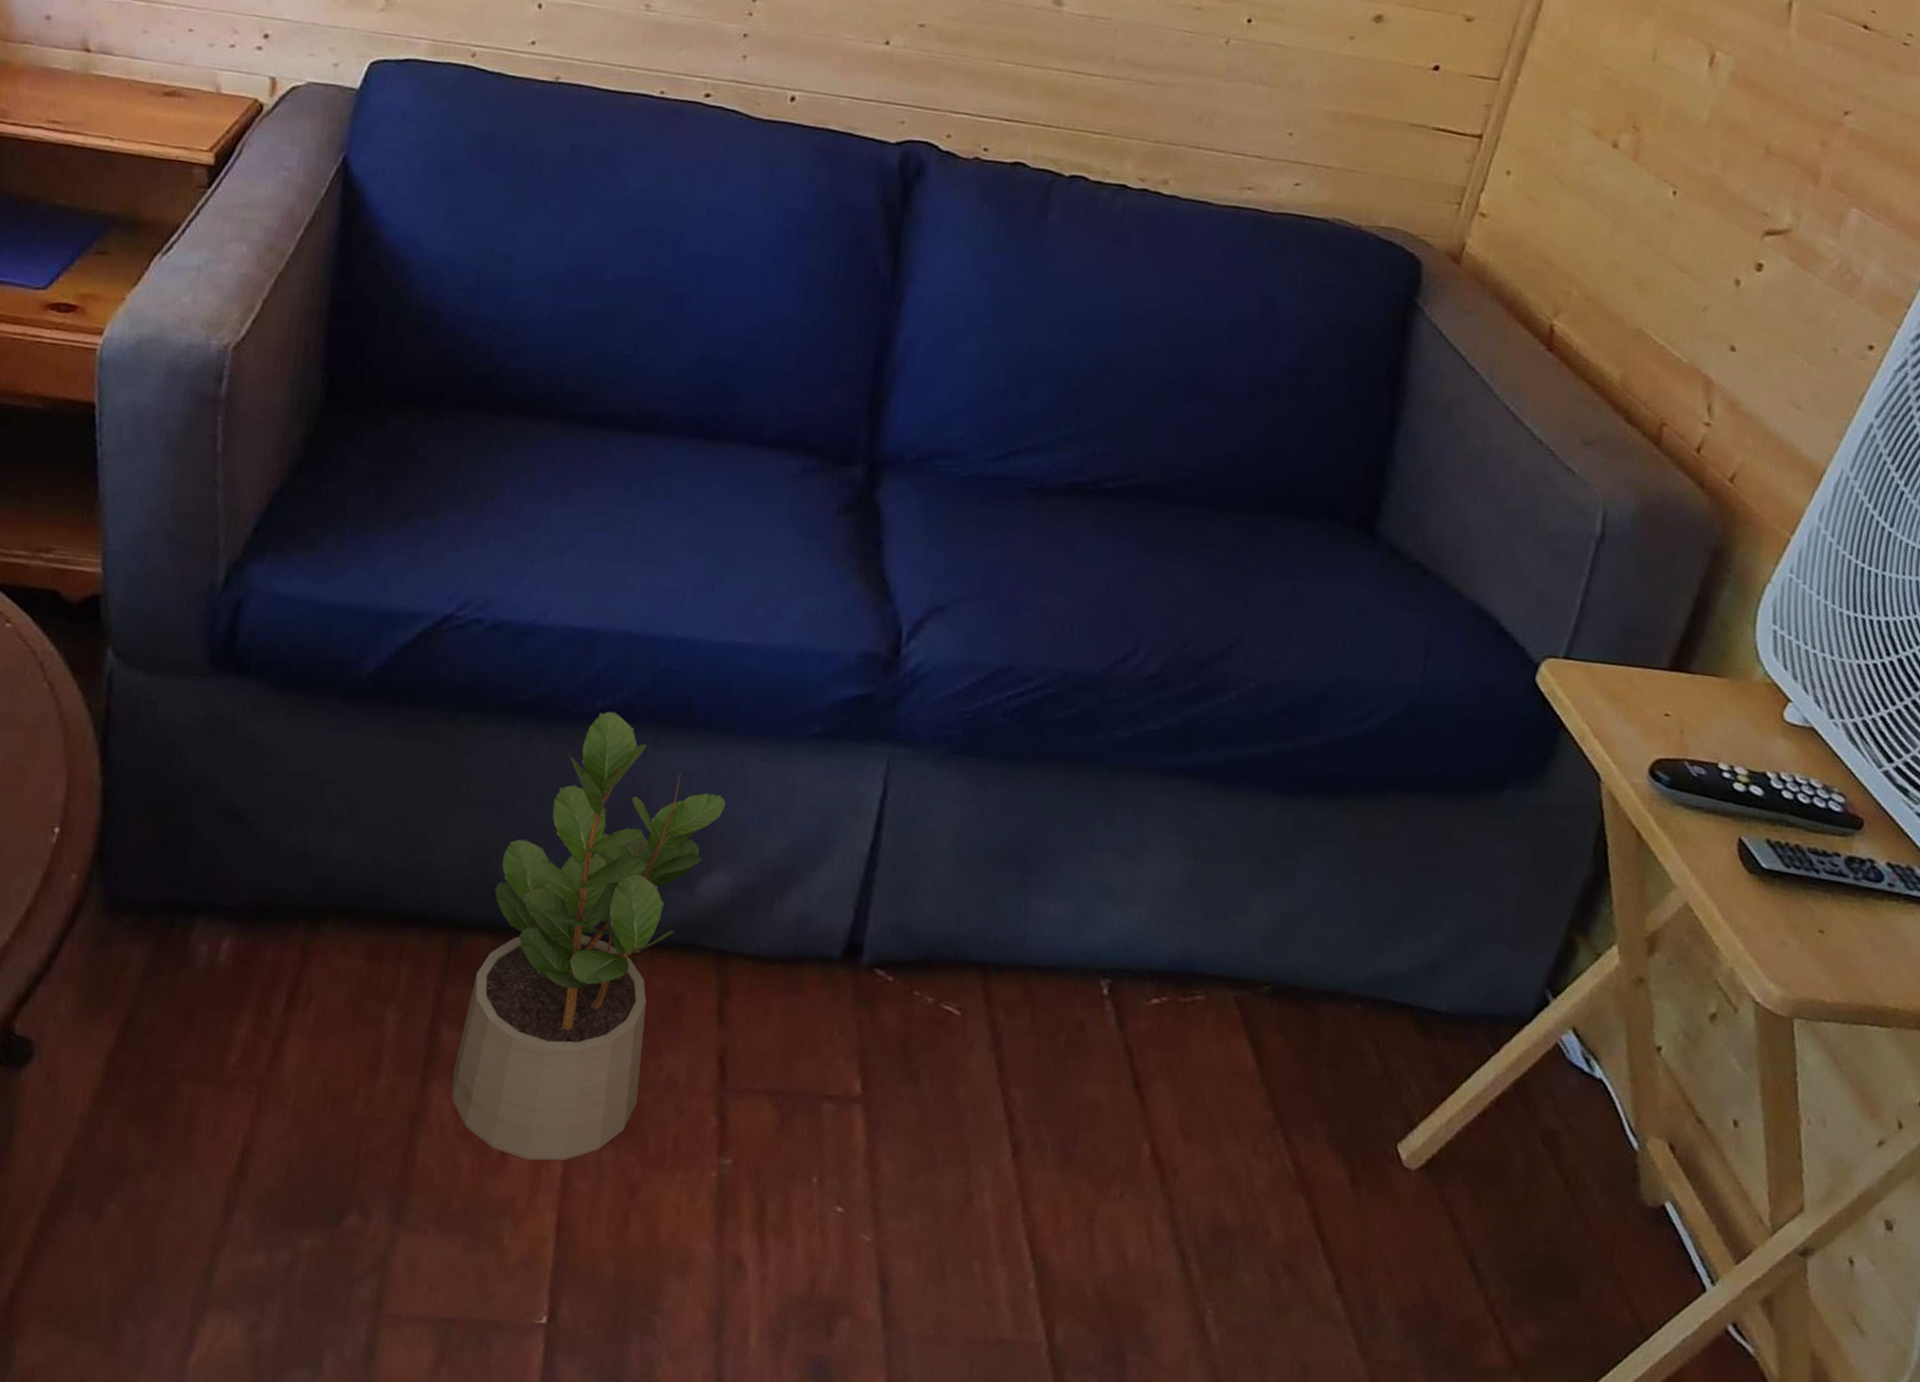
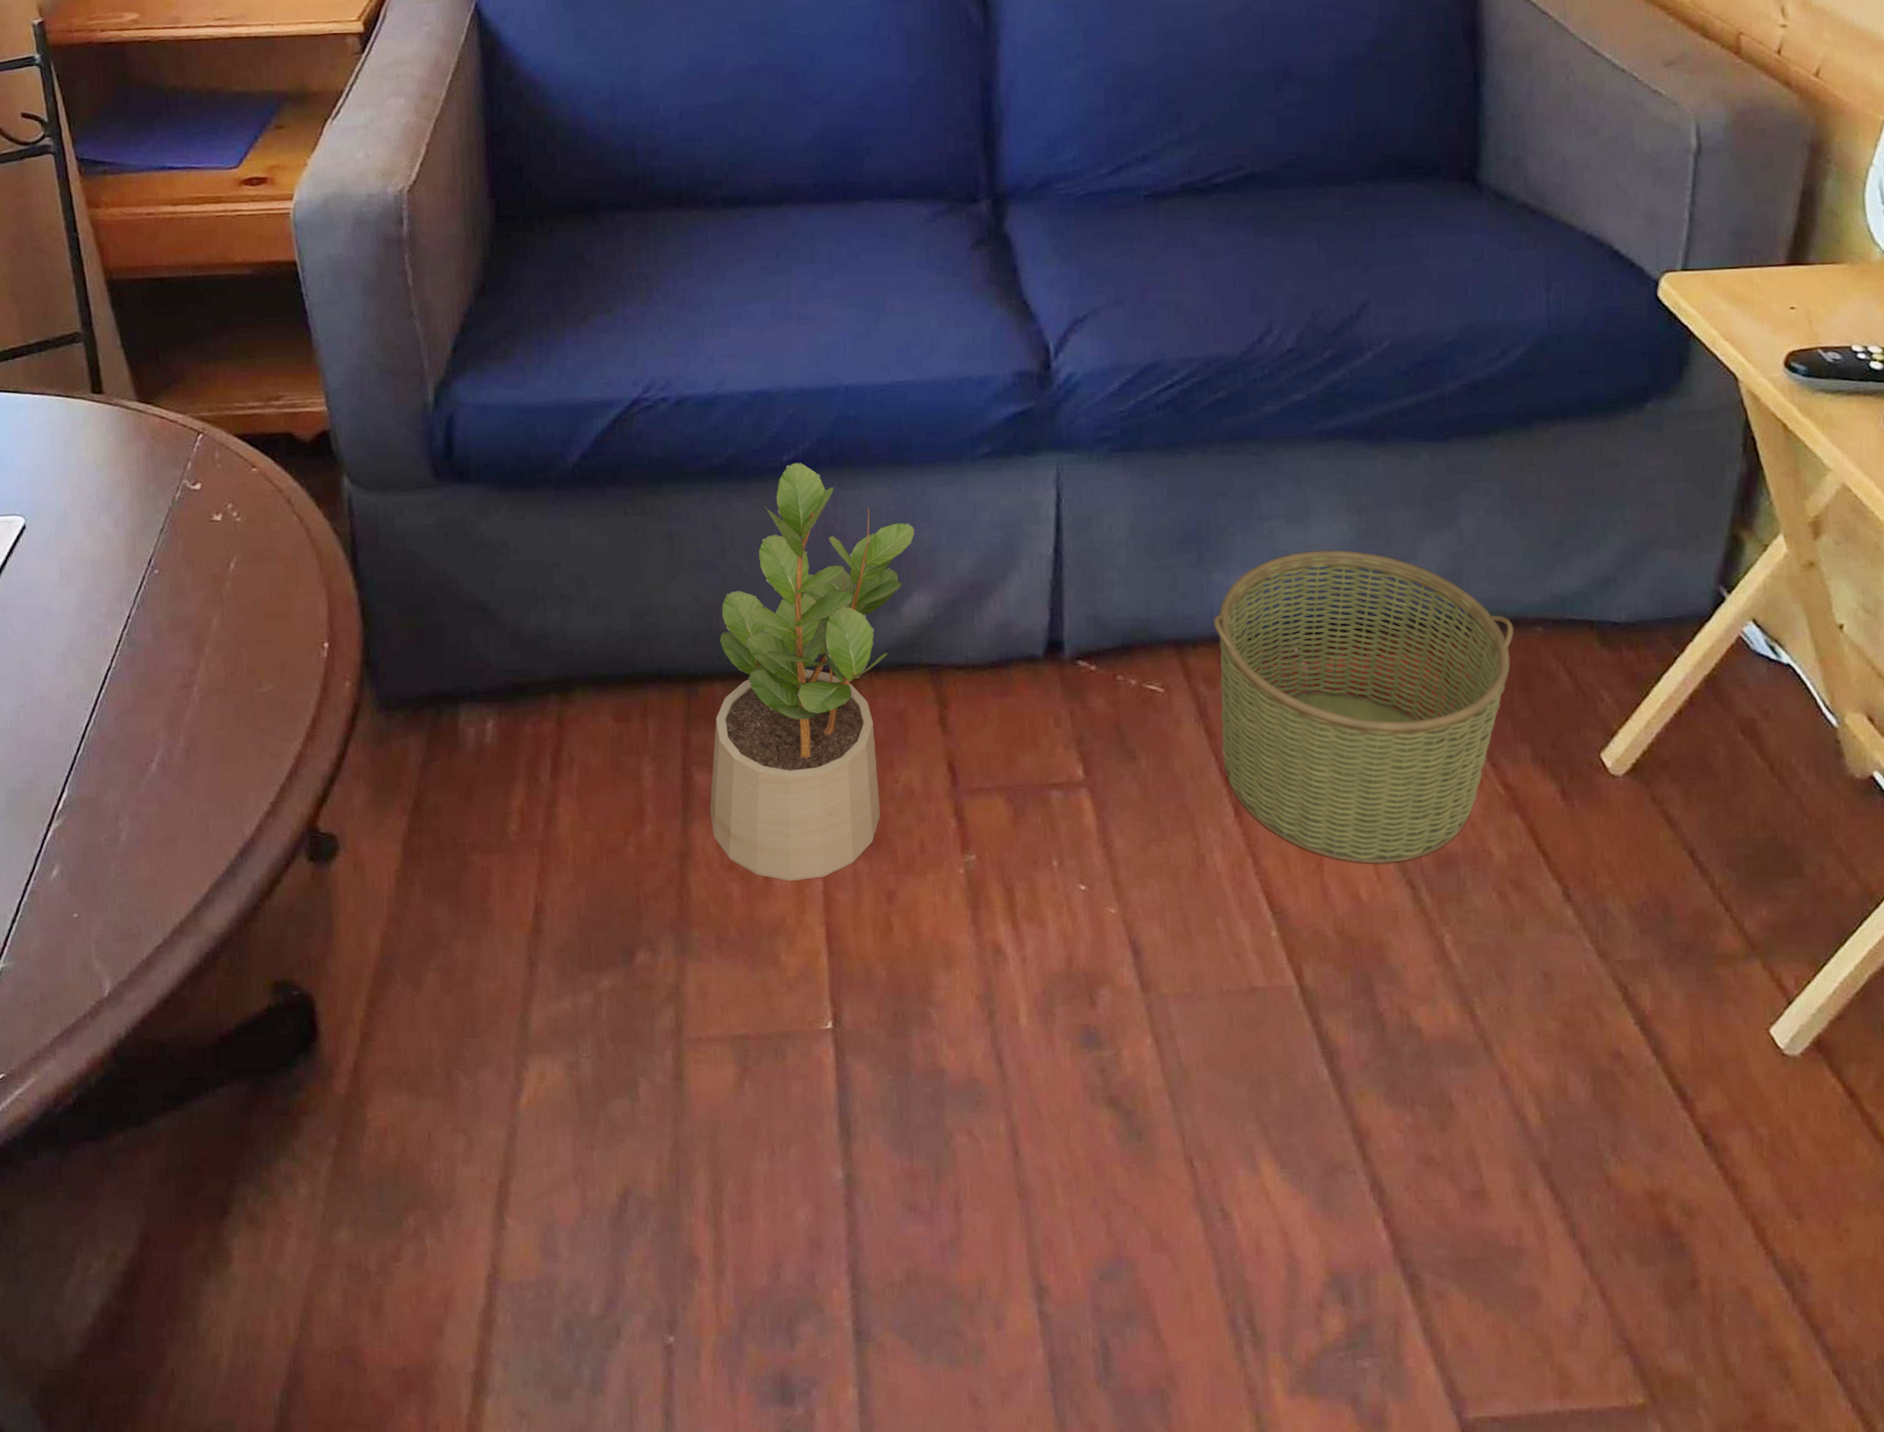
basket: none [1009,889,1333,1229] -> present [1213,549,1514,864]

